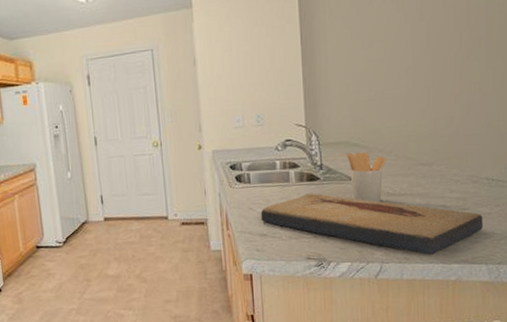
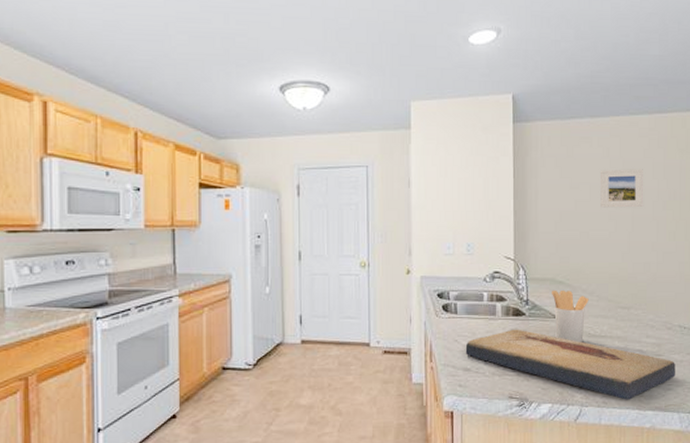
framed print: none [395,20,445,65] -> present [600,169,644,208]

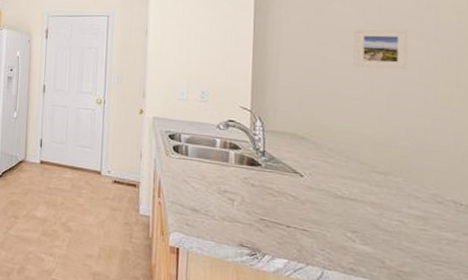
fish fossil: present [465,329,675,400] -> none [194,178,447,273]
utensil holder: present [551,290,589,343] -> none [291,144,336,202]

